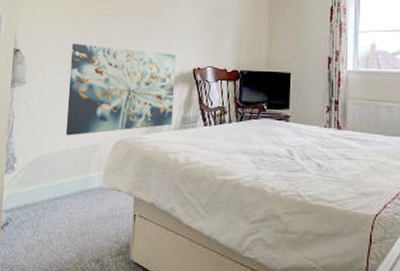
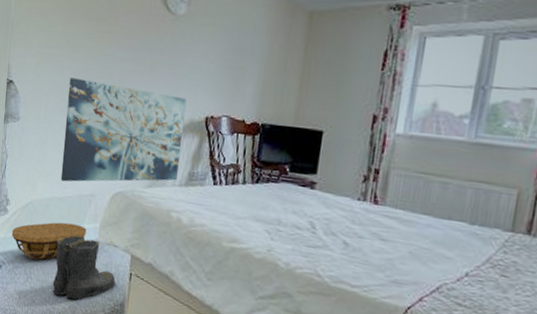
basket: none [19,173,91,212] -> present [12,222,86,260]
boots: none [59,184,121,247] -> present [52,235,116,300]

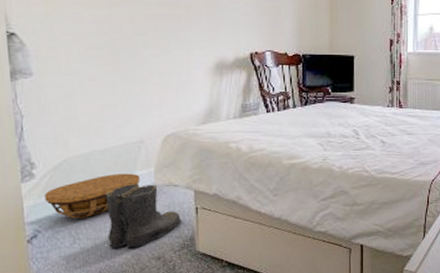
wall art: present [60,78,187,182] -> none [92,26,231,133]

